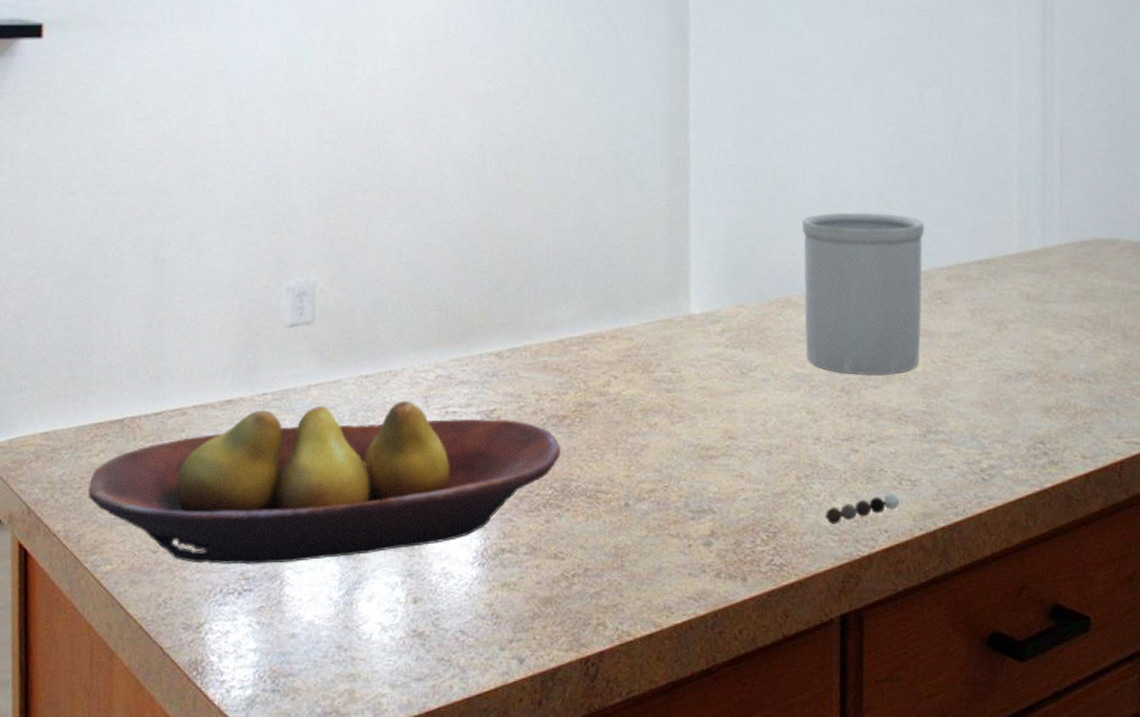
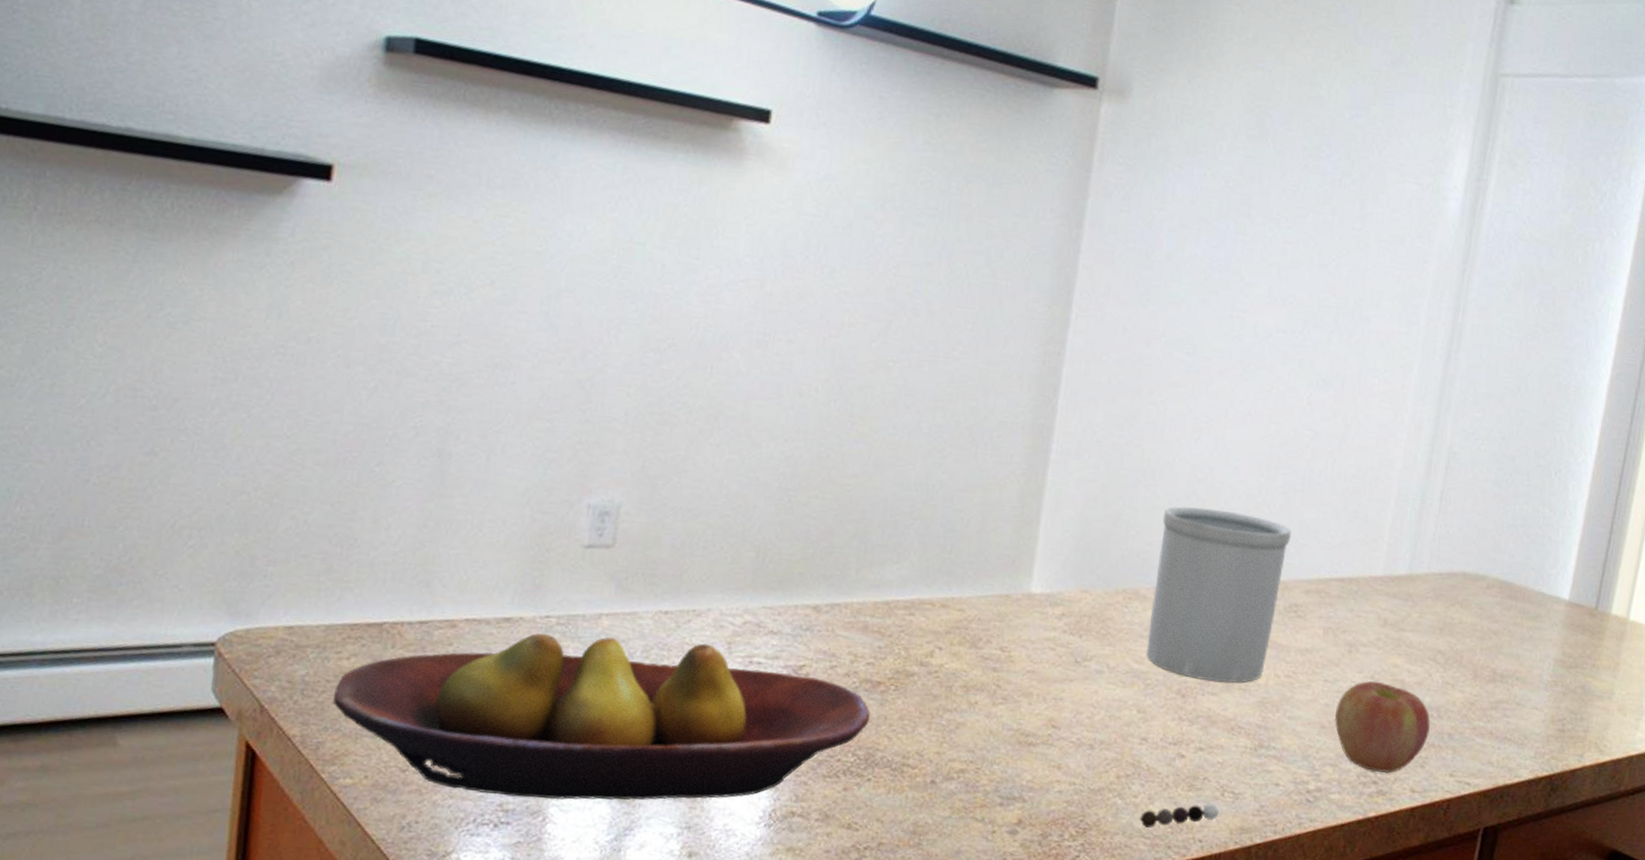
apple: none [995,354,1091,443] -> present [1334,680,1430,774]

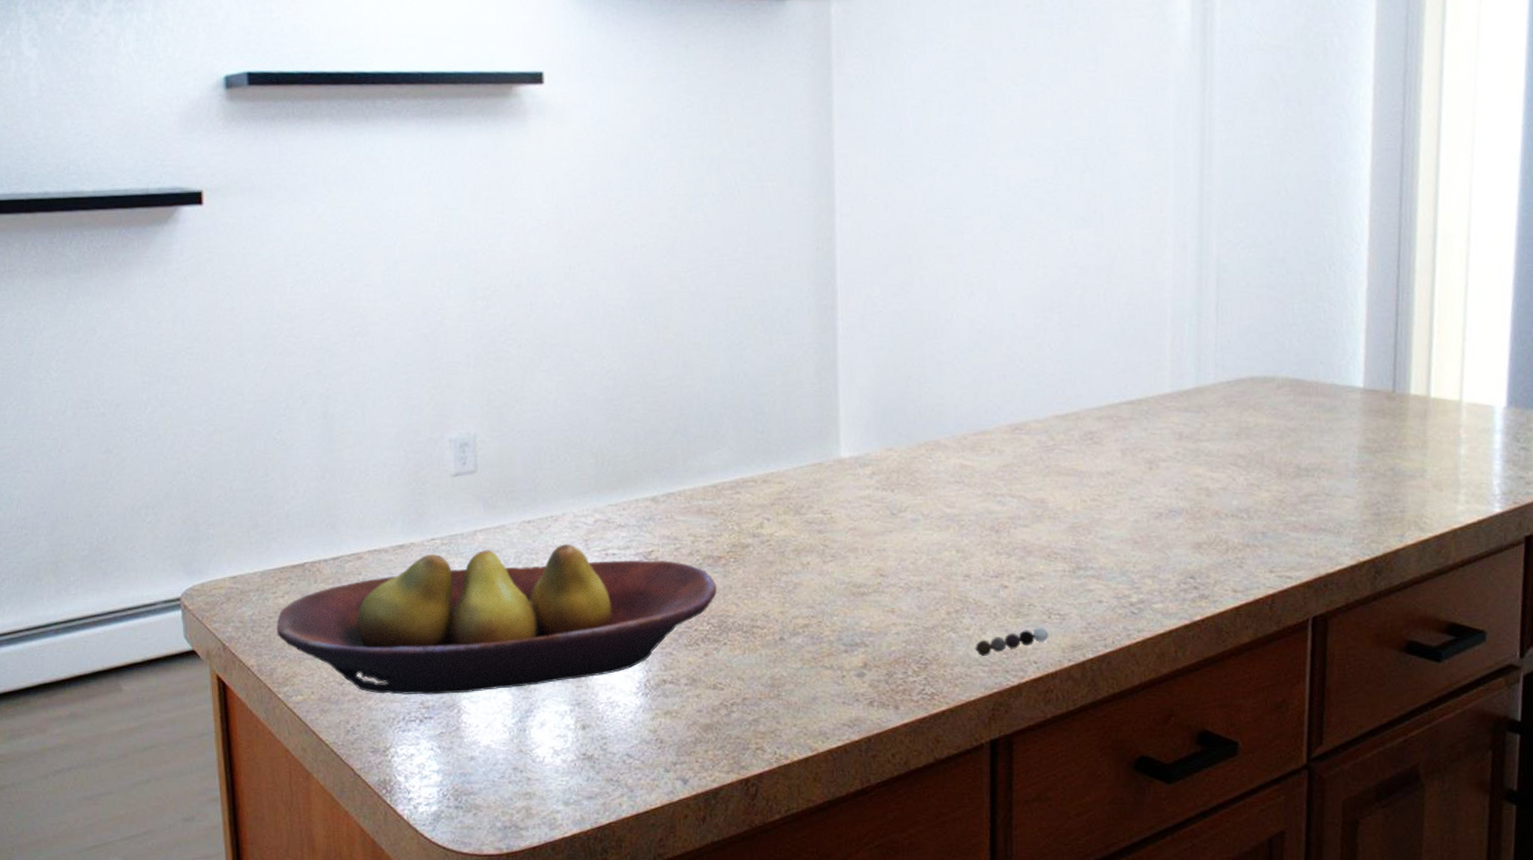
utensil holder: present [1146,506,1292,684] -> none [950,355,1076,515]
apple: present [1334,680,1430,774] -> none [1145,492,1243,578]

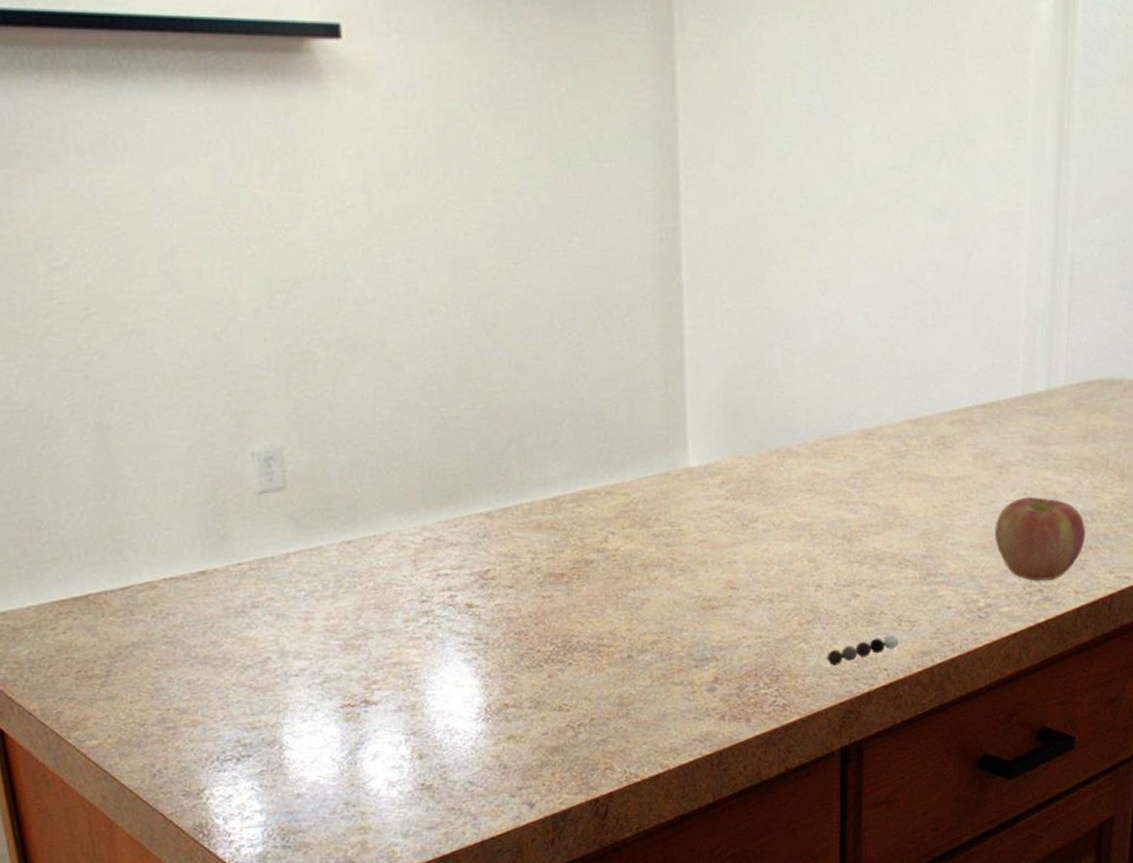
fruit bowl: present [276,544,717,695] -> none [59,565,560,734]
apple: none [1145,492,1243,578] -> present [994,496,1086,581]

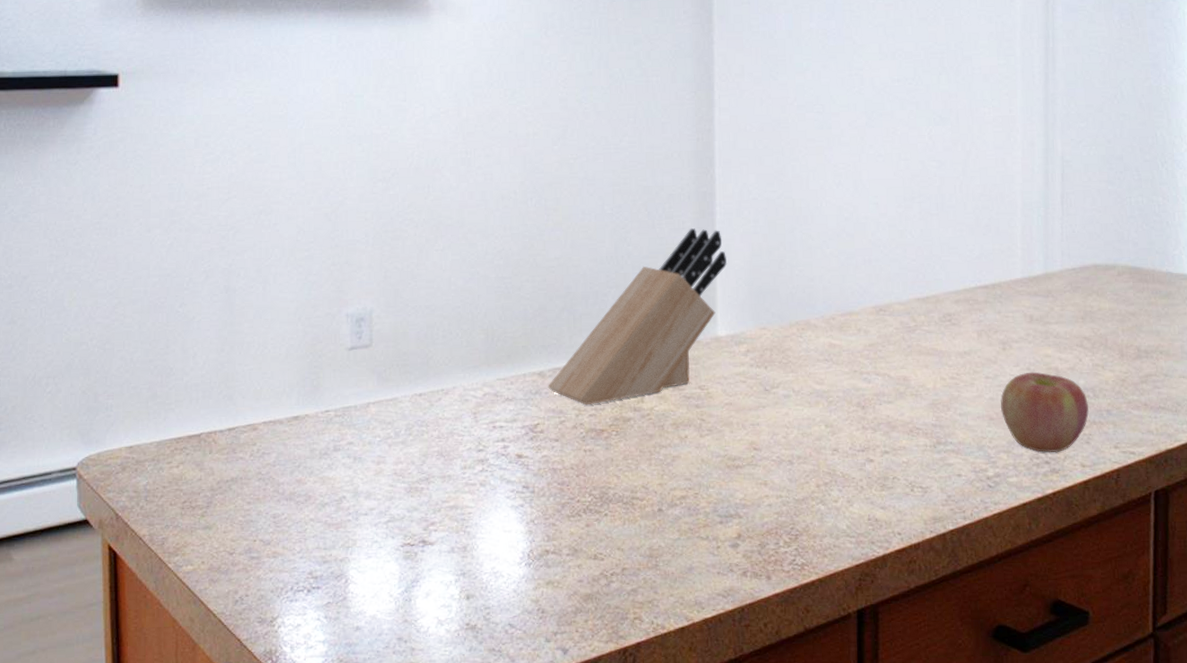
knife block: none [497,345,699,548] -> present [548,228,728,406]
pepper shaker: present [826,634,900,665] -> none [842,500,913,527]

